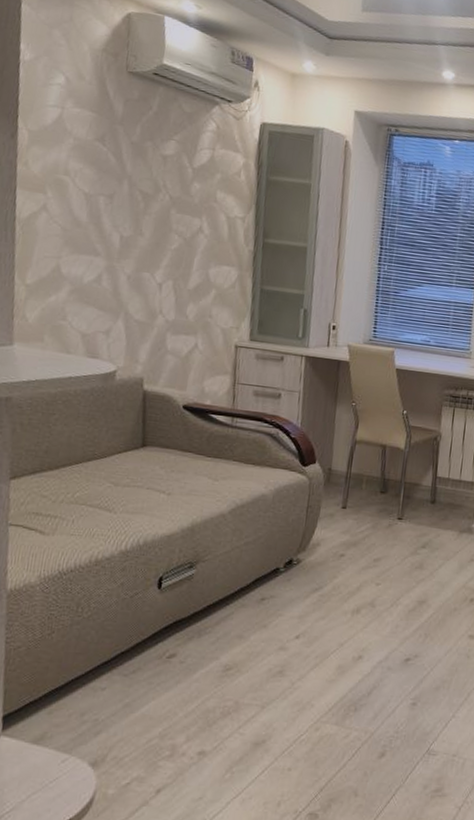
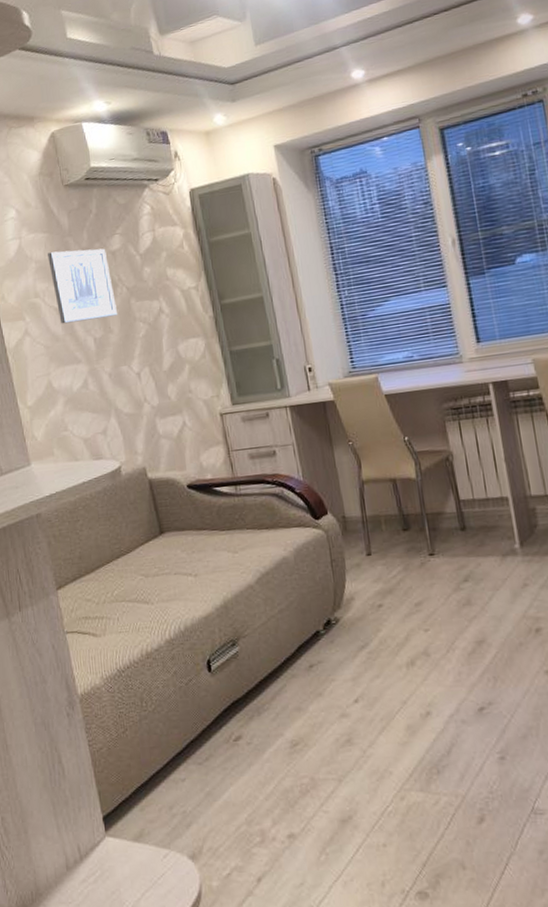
wall art: none [86,134,158,221] -> present [48,248,118,324]

